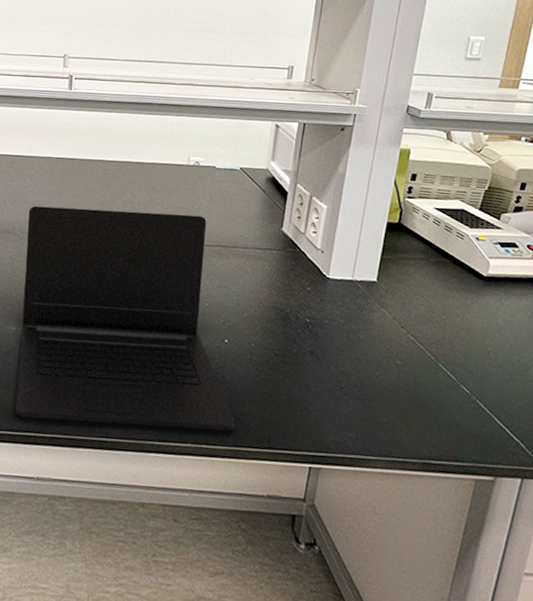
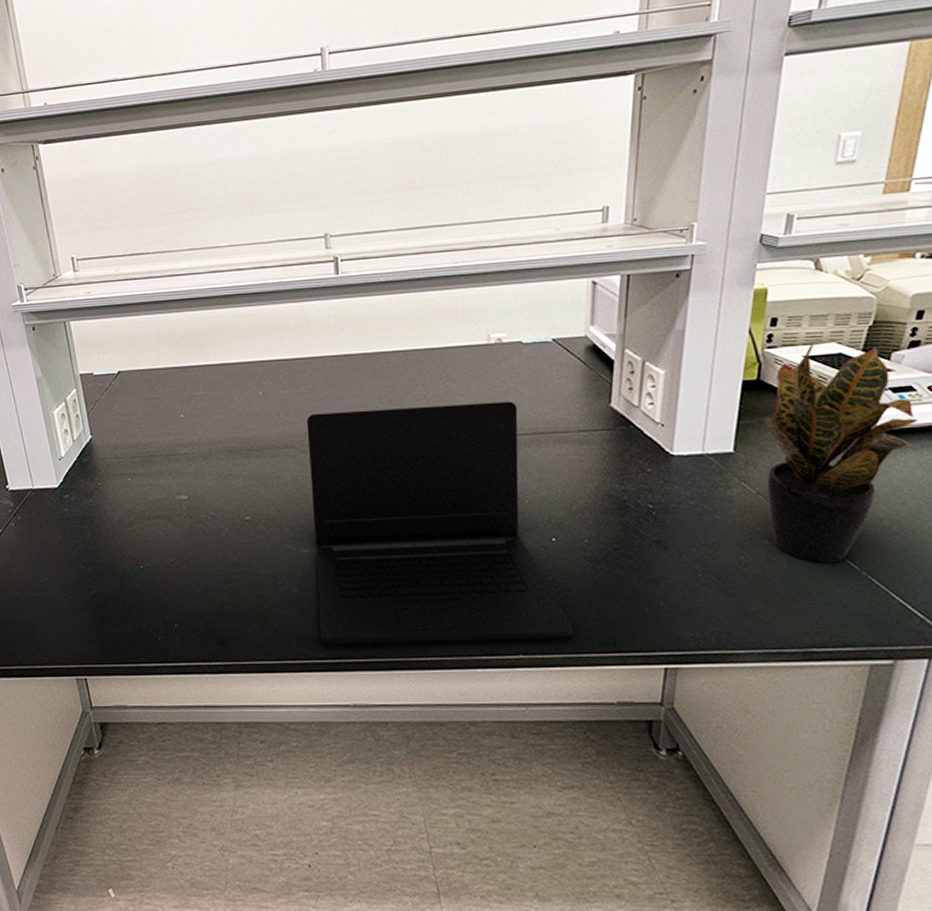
potted plant: none [401,197,519,386] -> present [763,342,918,563]

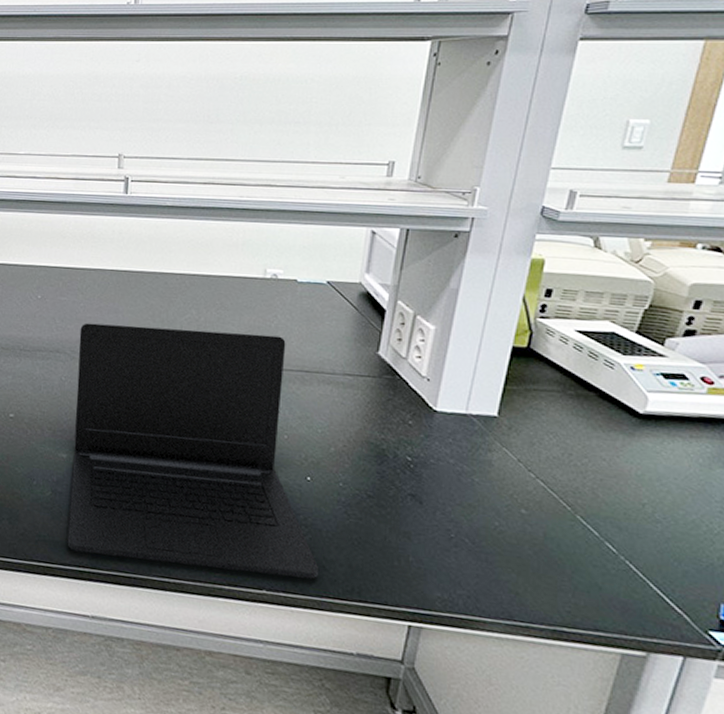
potted plant: present [763,342,918,563] -> none [528,318,689,543]

